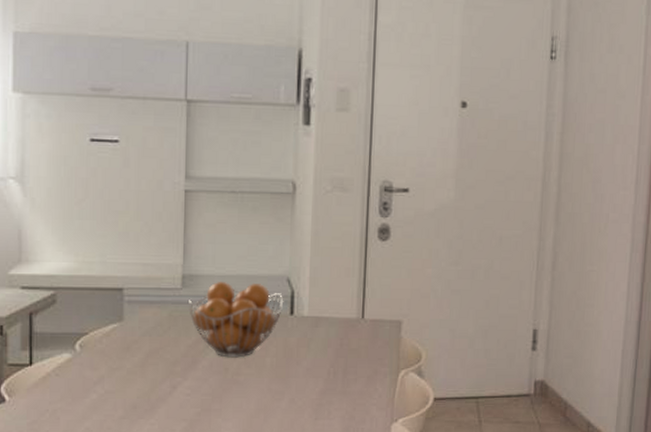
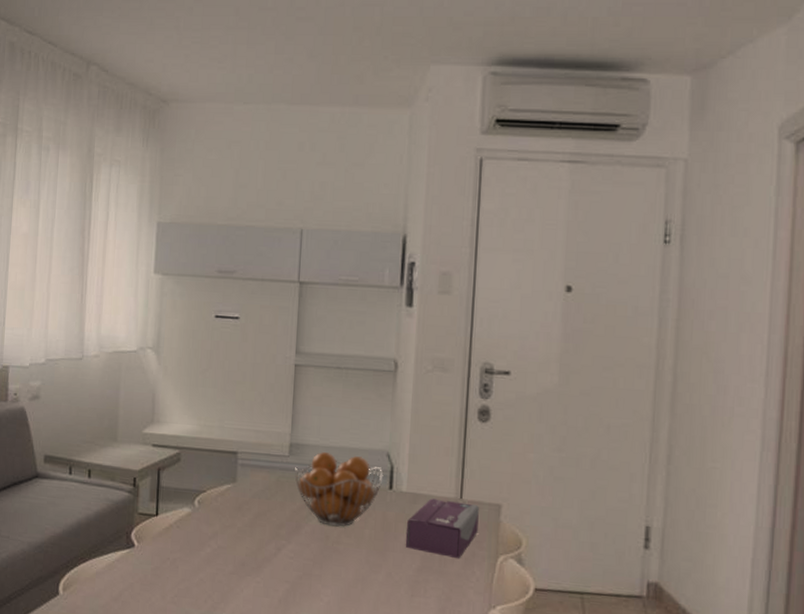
tissue box: none [308,320,381,378] -> present [405,498,479,559]

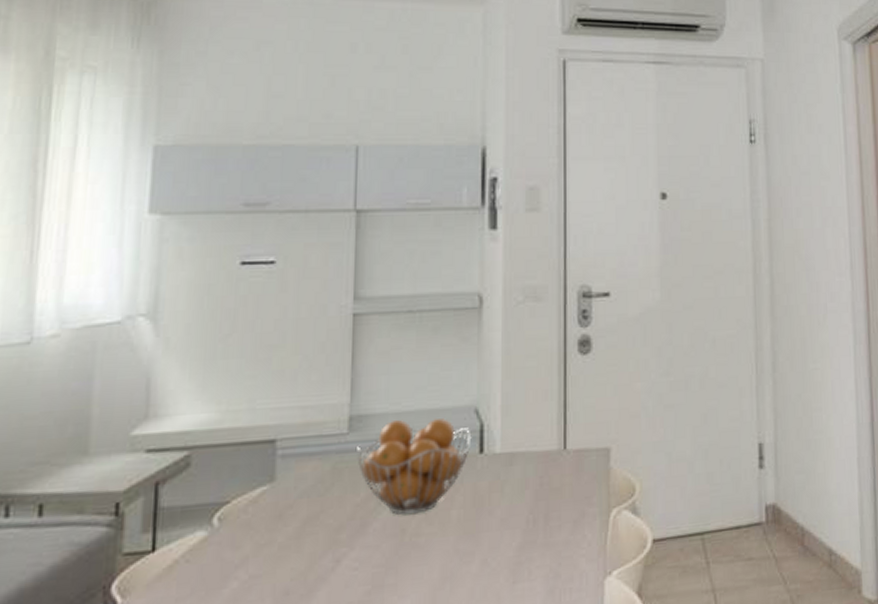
tissue box: present [405,498,479,559] -> none [502,453,586,524]

